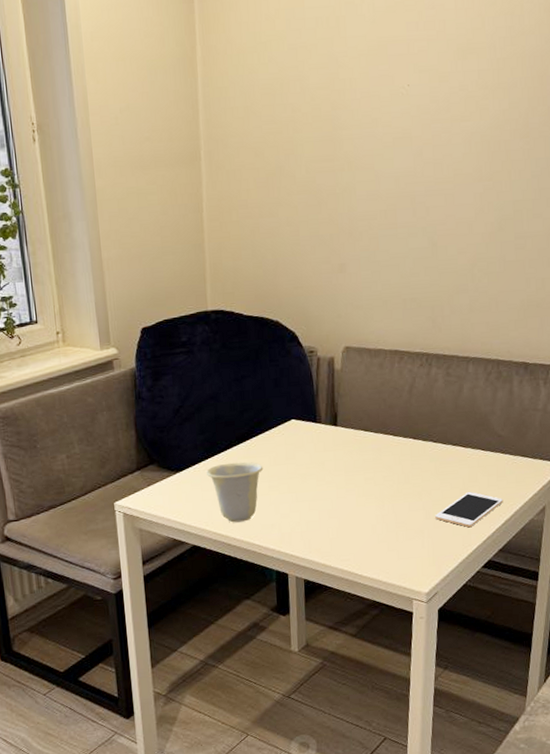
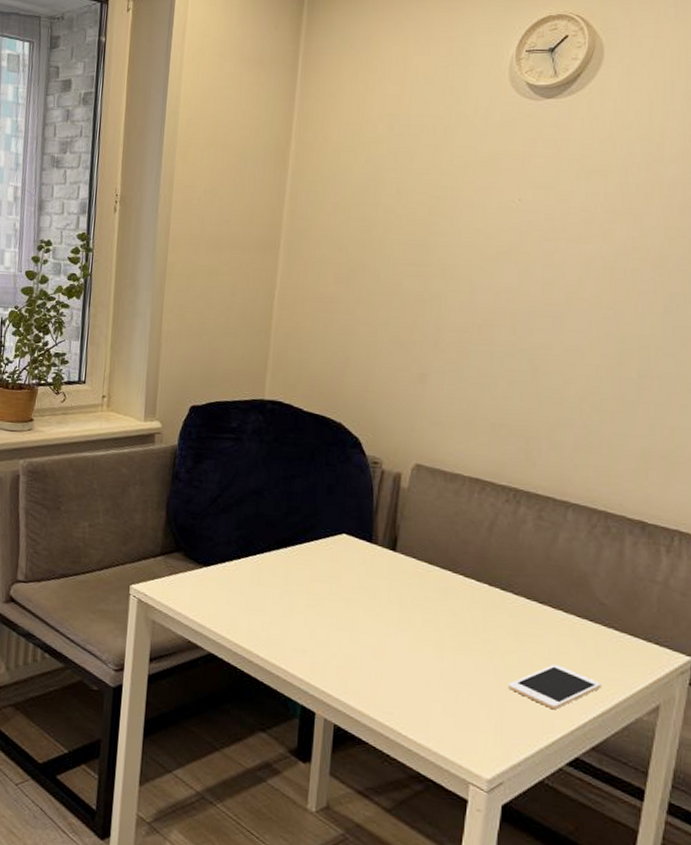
cup: present [206,462,264,523] -> none [236,567,303,639]

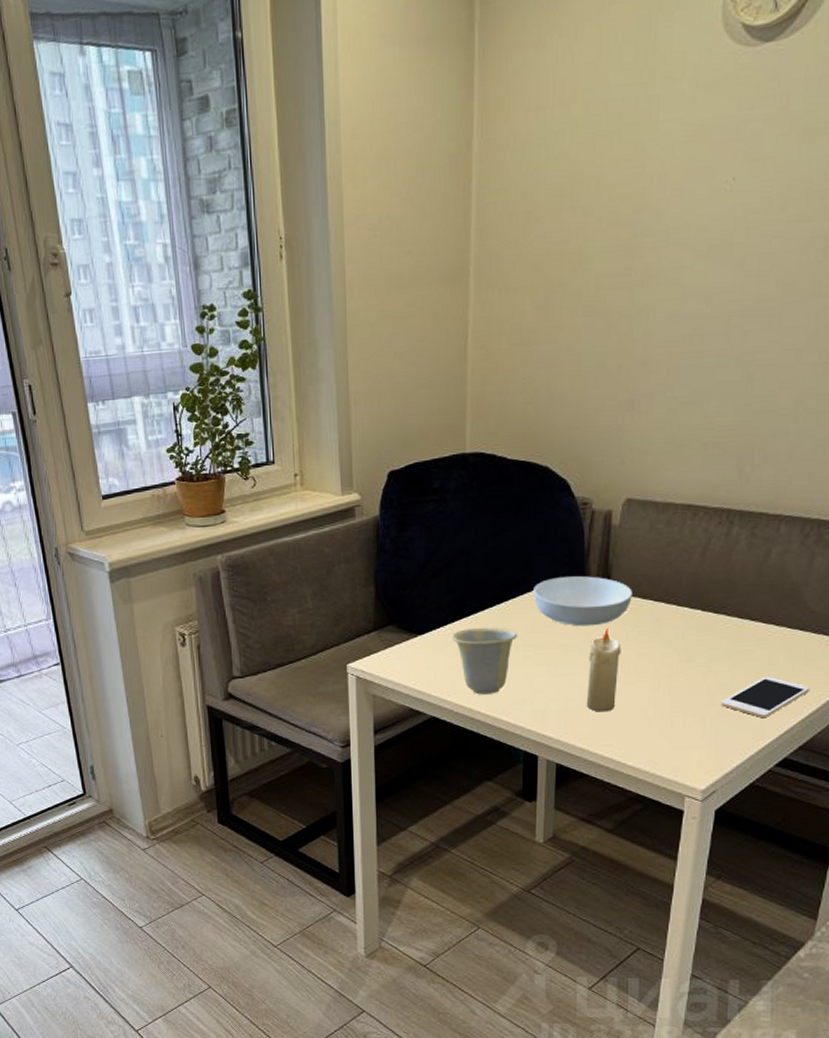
cup: none [236,567,303,639] -> present [451,627,518,695]
serving bowl: none [320,529,419,585] -> present [534,576,632,627]
candle: none [368,587,406,677] -> present [586,627,621,712]

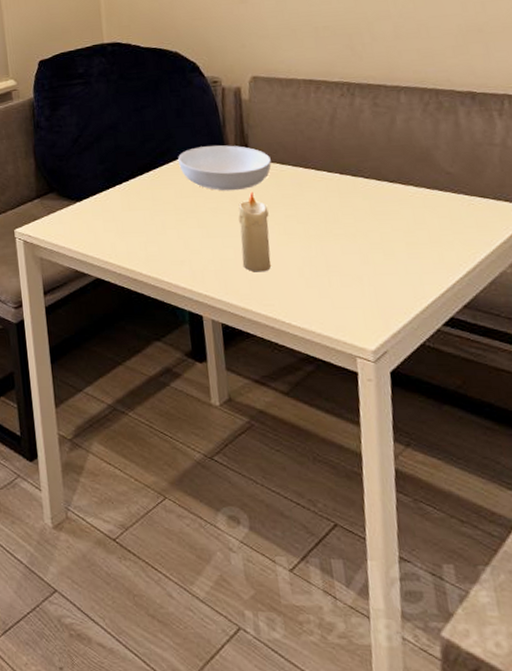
cup: present [451,627,518,695] -> none [107,193,169,257]
cell phone: present [721,675,810,719] -> none [375,235,463,277]

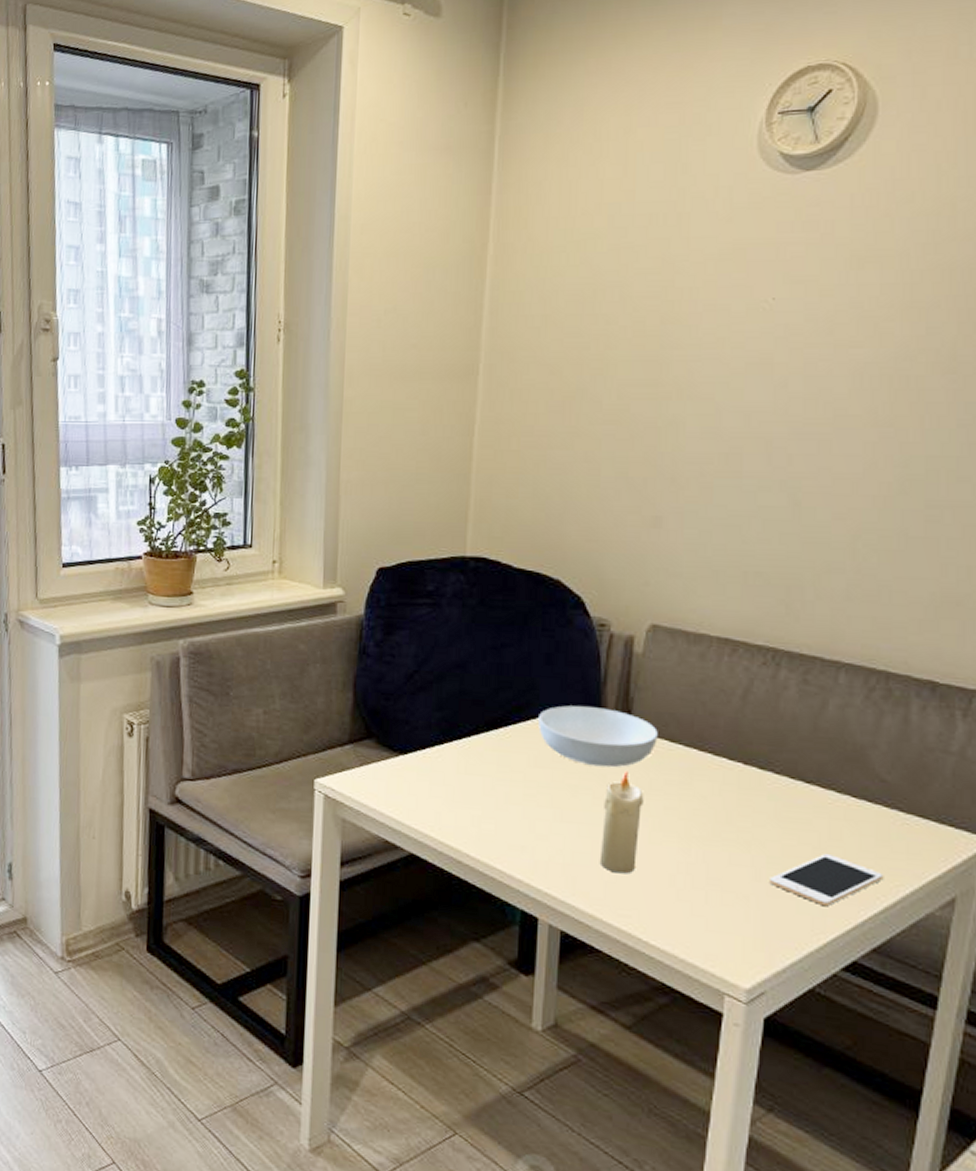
cell phone: none [375,235,463,277] -> present [769,853,884,907]

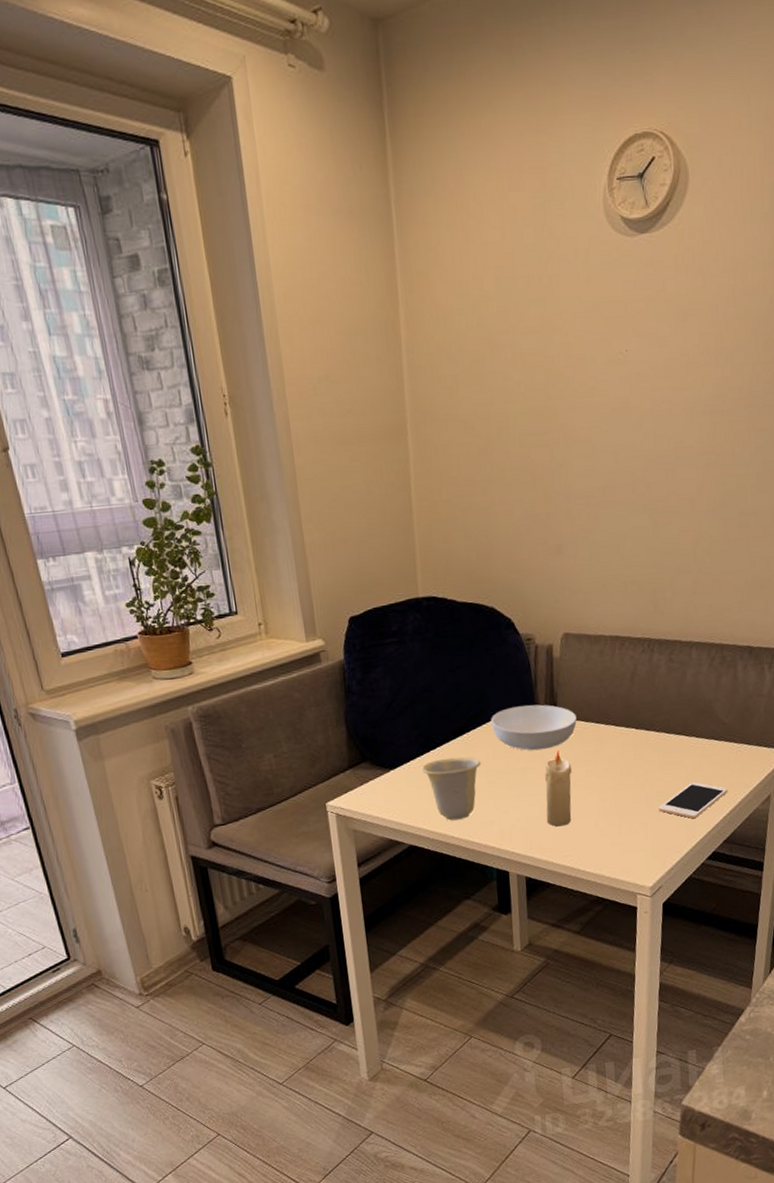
cup: none [438,753,519,836] -> present [421,757,481,821]

